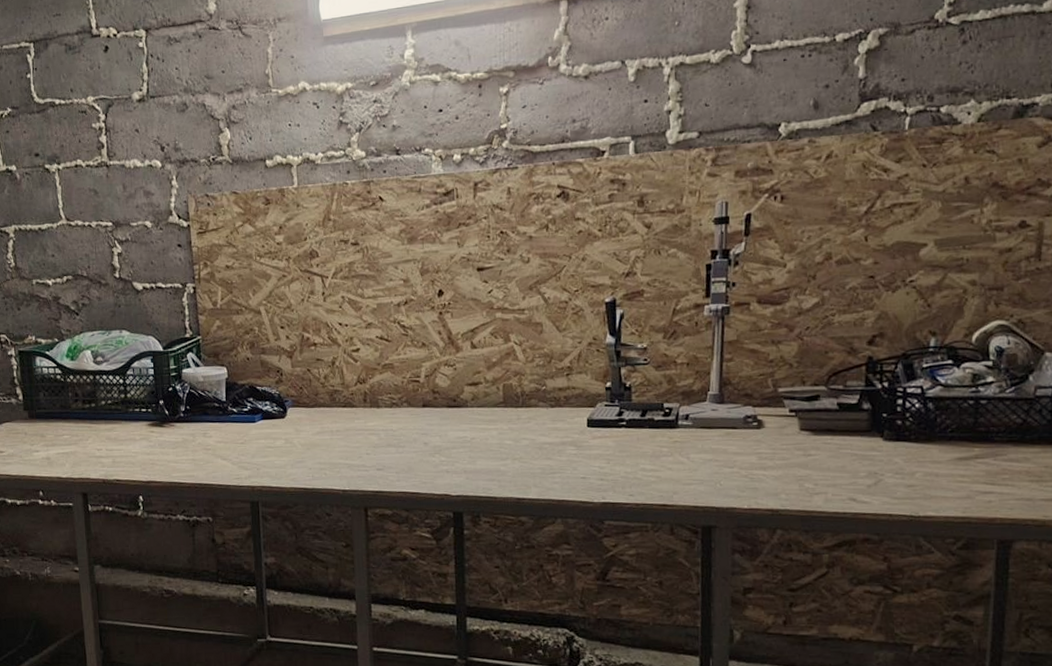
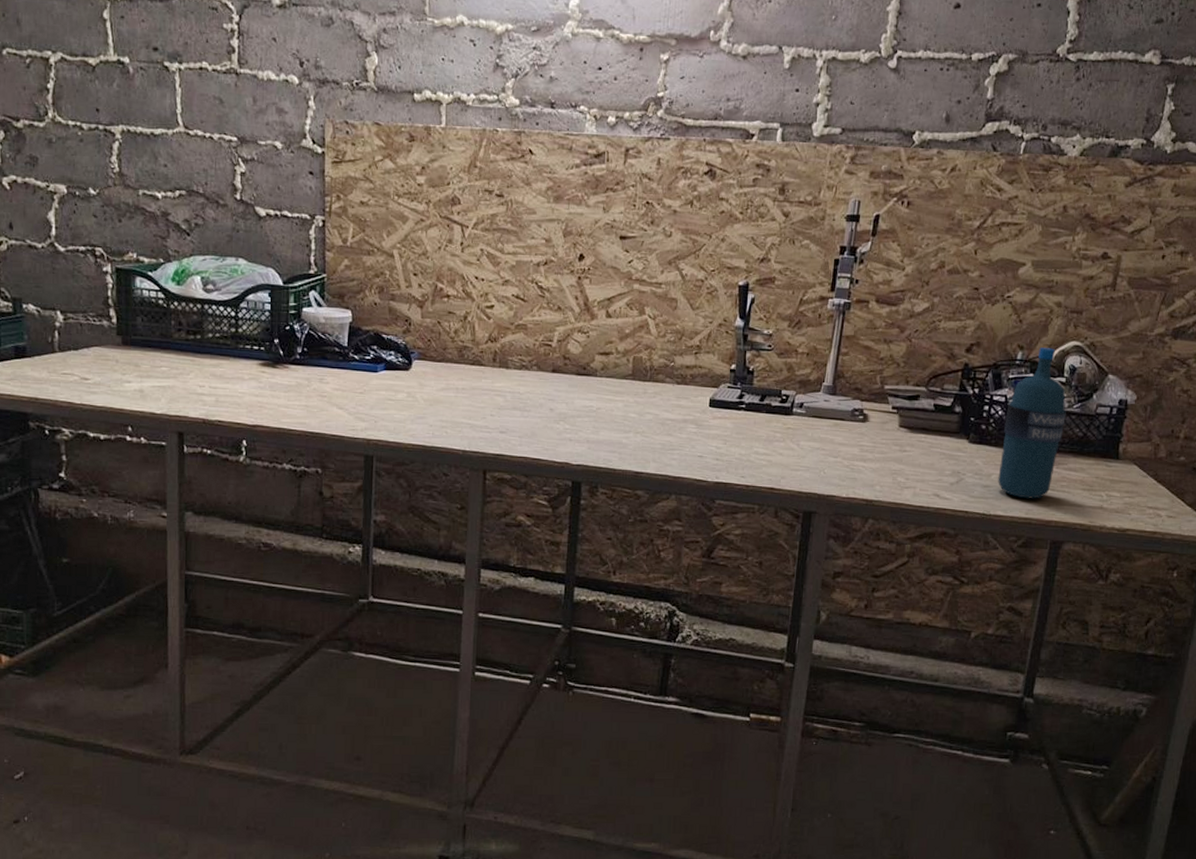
water bottle: none [923,330,998,496] -> present [998,347,1066,499]

